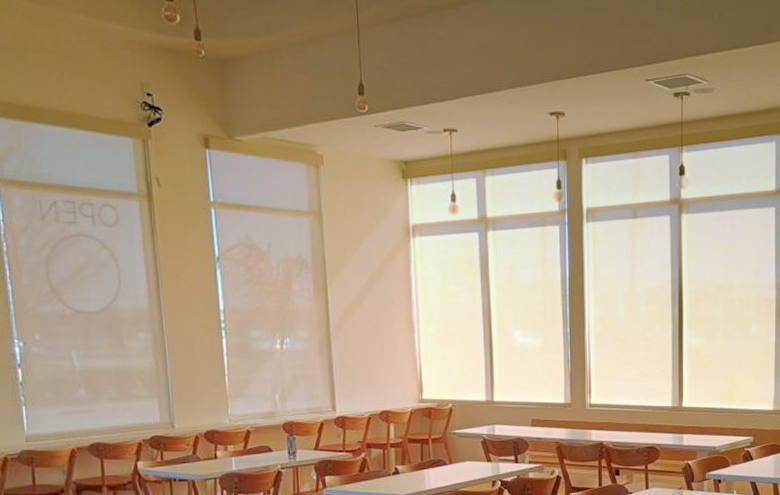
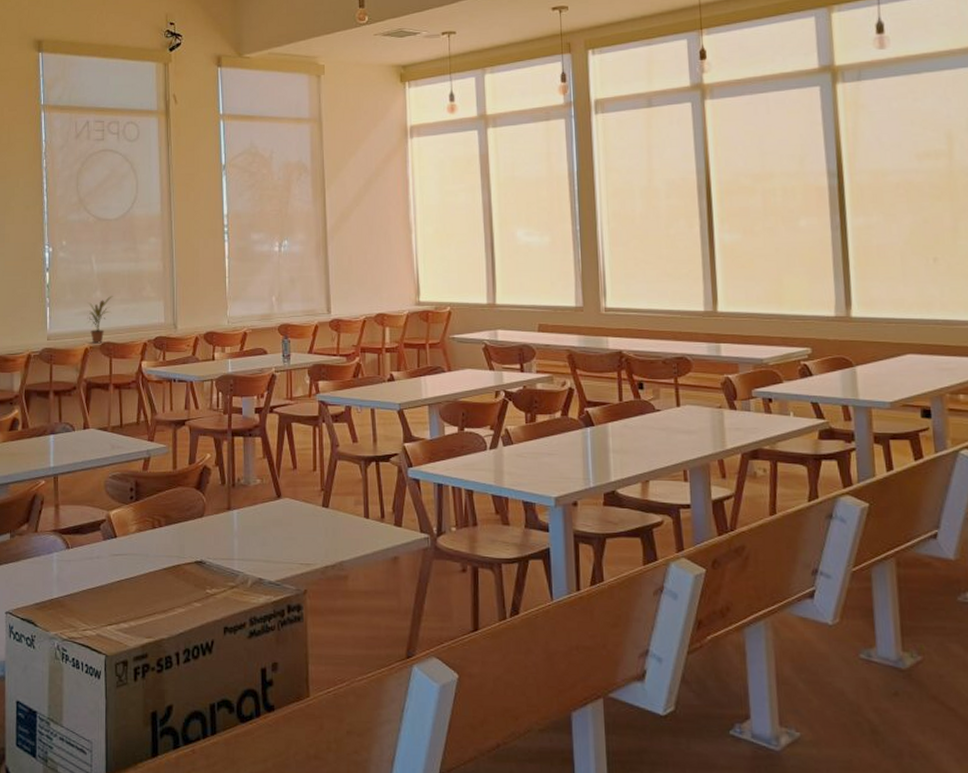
potted plant: none [71,394,100,444] -> present [87,296,113,343]

